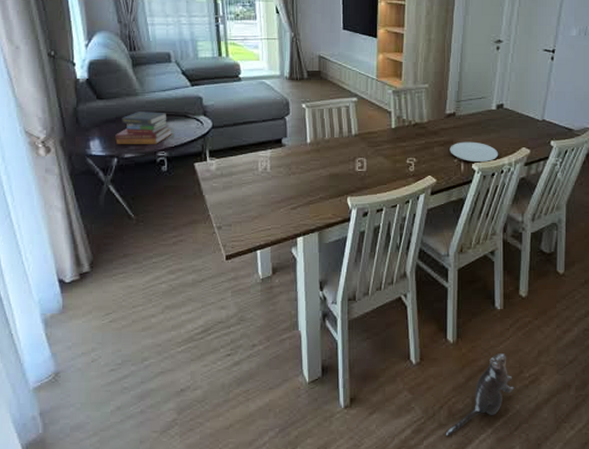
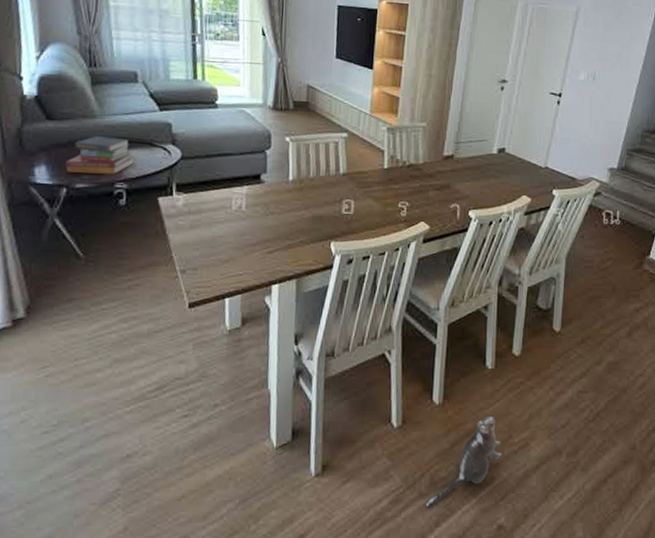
plate: present [450,141,499,163] -> none [445,186,498,210]

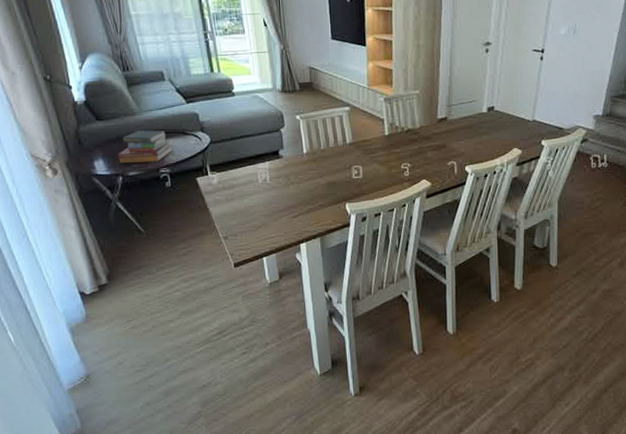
cat: present [425,417,502,507] -> none [449,342,512,417]

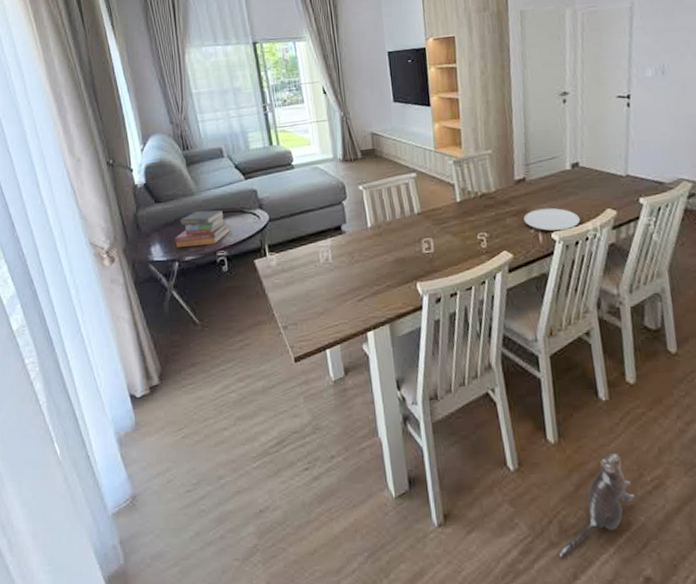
plate: none [443,144,491,165] -> present [523,207,581,232]
cat: none [449,342,512,417] -> present [558,453,635,558]

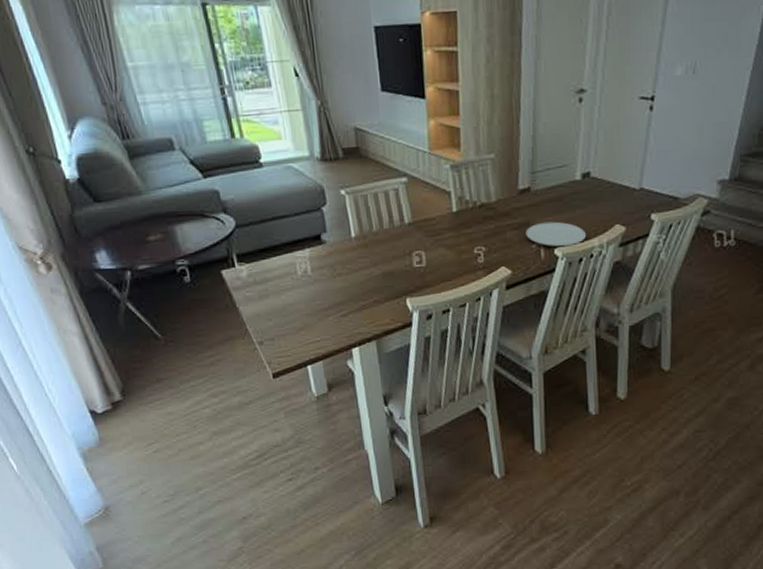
books: present [175,210,230,247] -> none [123,212,190,254]
cat: present [558,453,635,558] -> none [538,462,614,551]

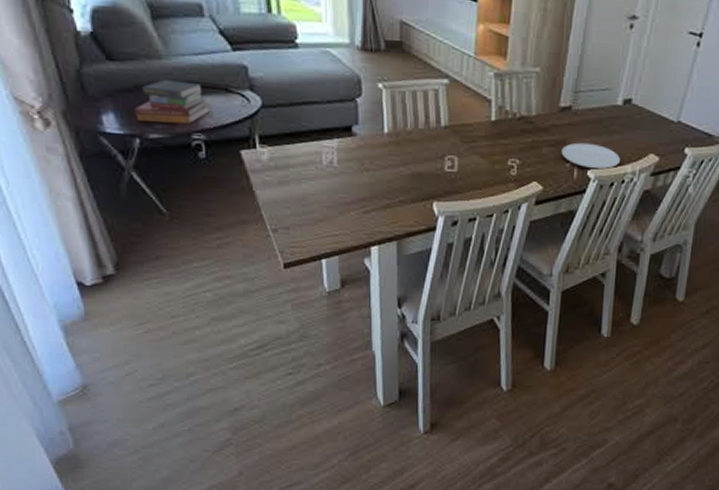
books: none [123,212,190,254] -> present [135,80,210,124]

